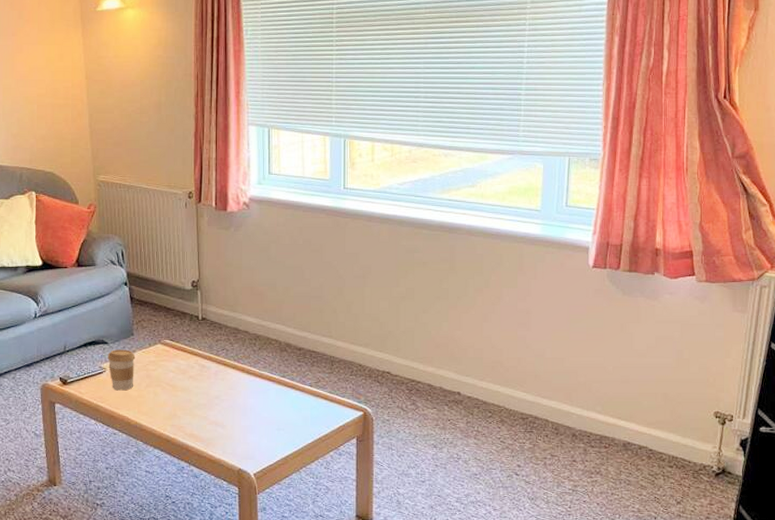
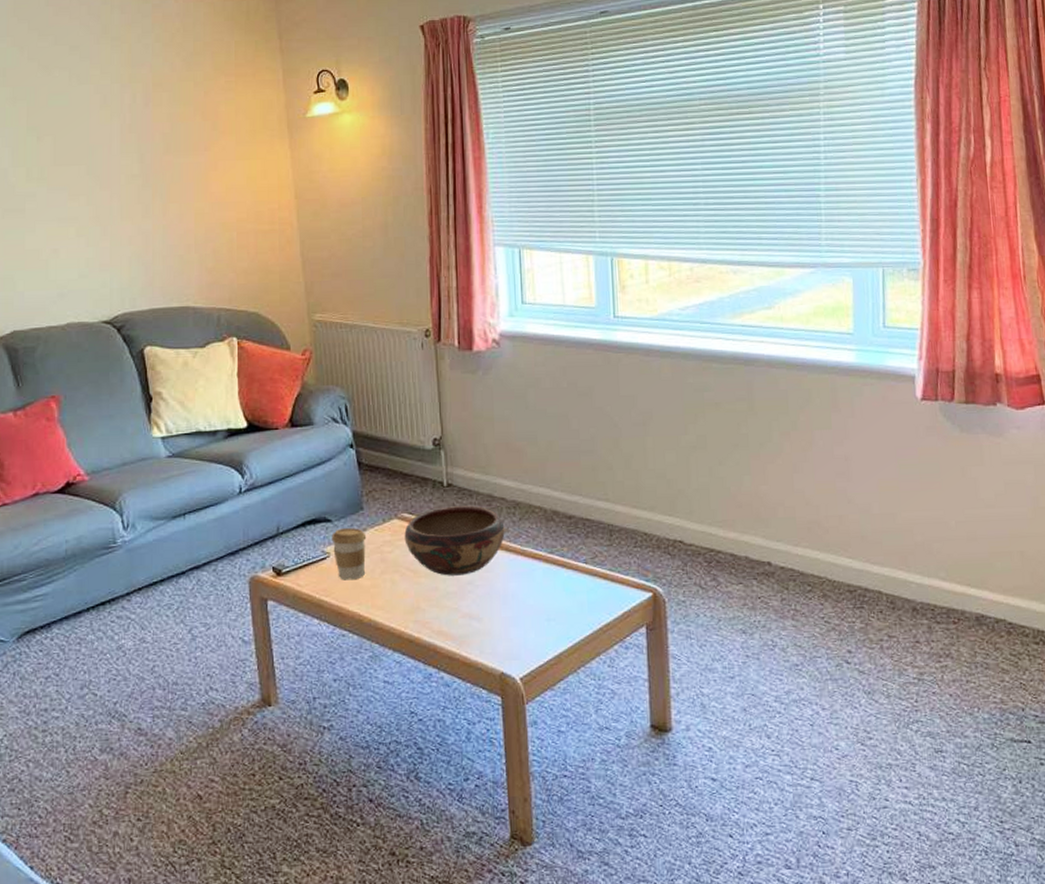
decorative bowl: none [166,336,247,391] -> present [404,505,505,576]

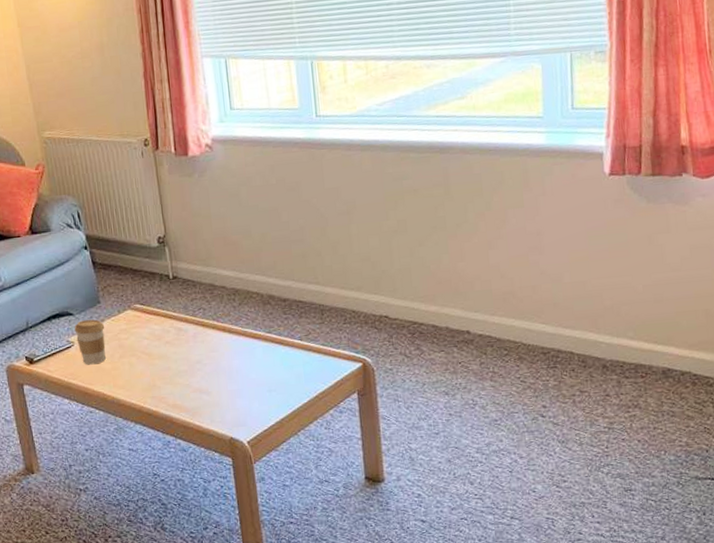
decorative bowl: present [404,505,505,576] -> none [137,294,227,357]

